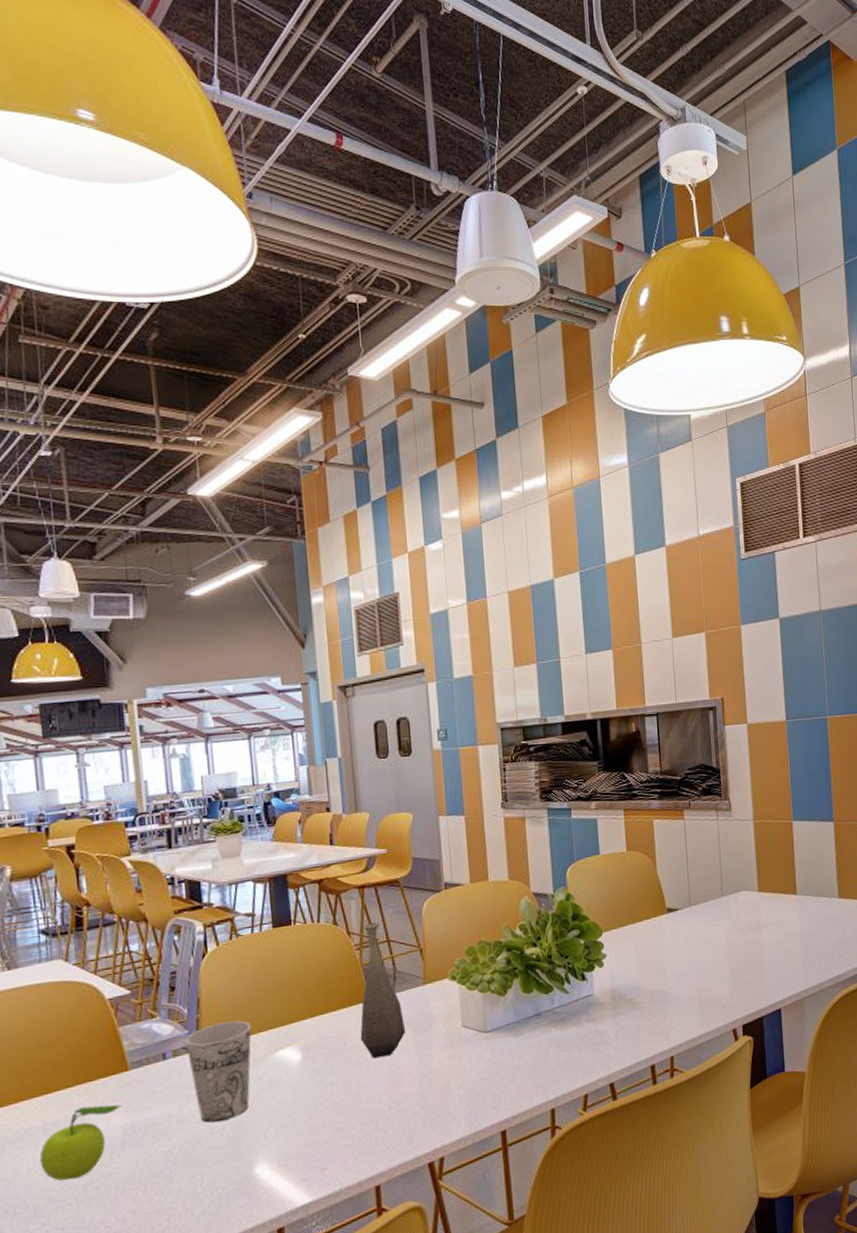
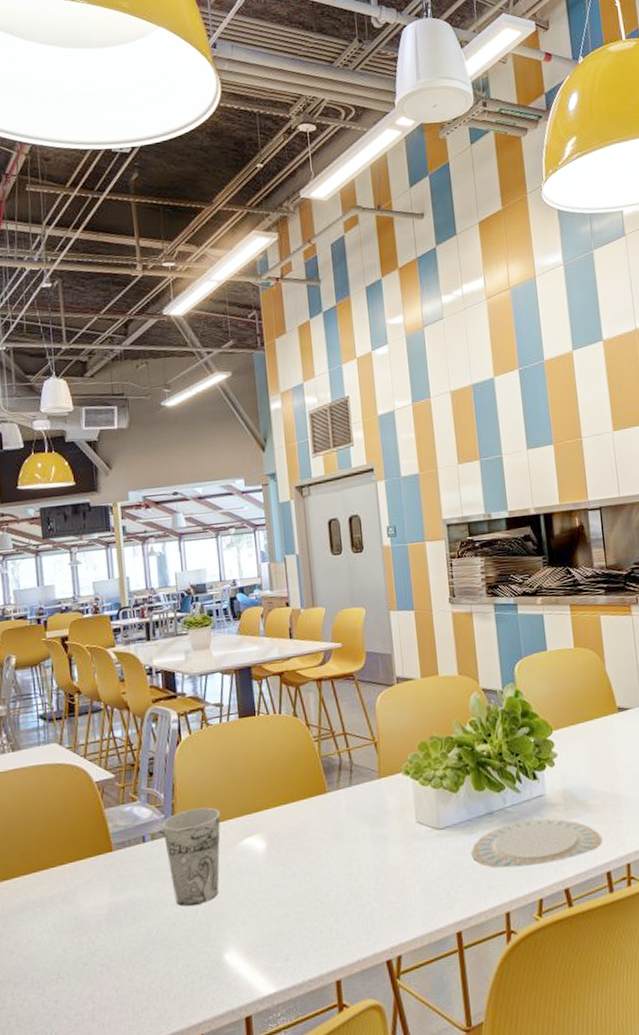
fruit: present [39,1104,123,1181] -> none [37,883,108,954]
bottle: present [360,922,406,1058] -> none [320,715,363,850]
plate: none [518,1017,648,1068] -> present [471,819,603,869]

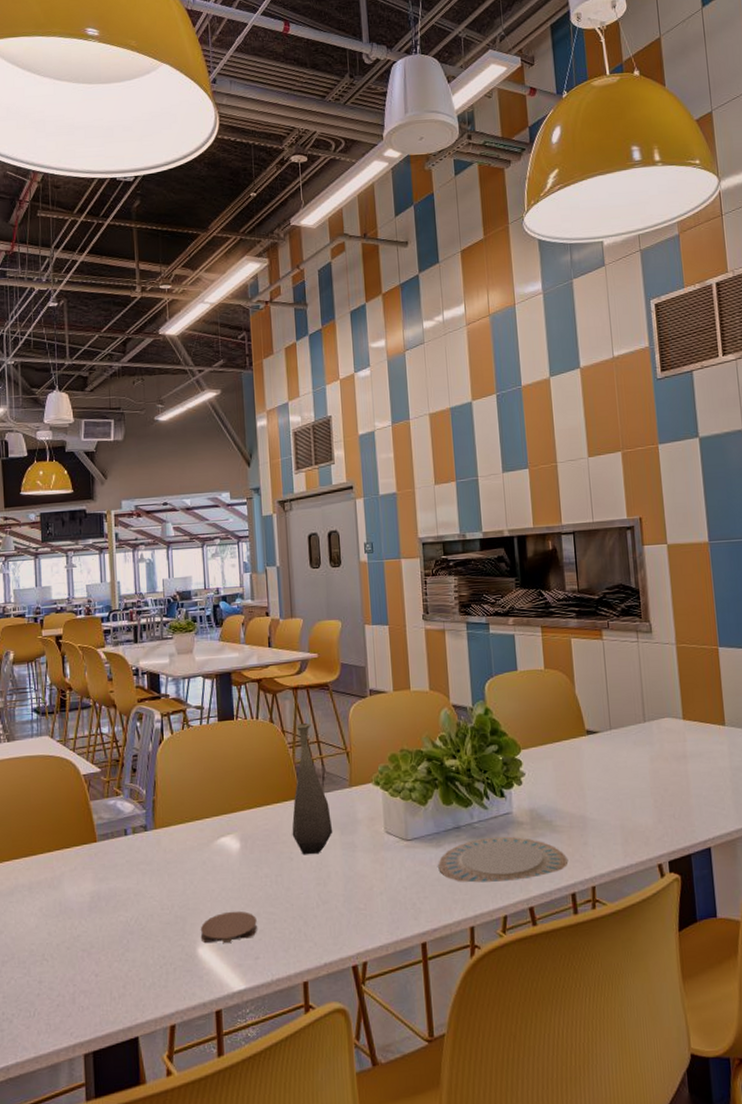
cup: present [162,807,221,907] -> none [143,805,198,900]
coaster: none [226,912,287,948] -> present [200,910,257,943]
bottle: none [320,715,363,850] -> present [292,722,333,854]

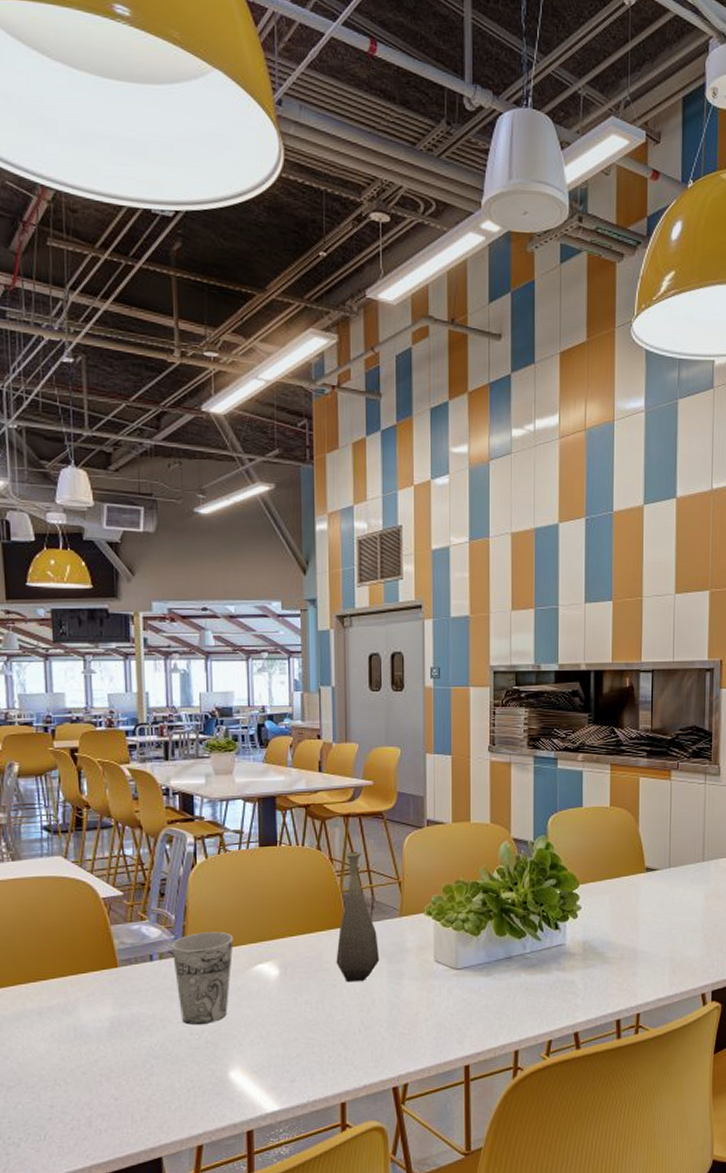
cup: none [143,805,198,900] -> present [171,931,234,1025]
coaster: present [200,910,257,943] -> none [232,1036,294,1067]
plate: present [438,836,568,883] -> none [487,966,616,1010]

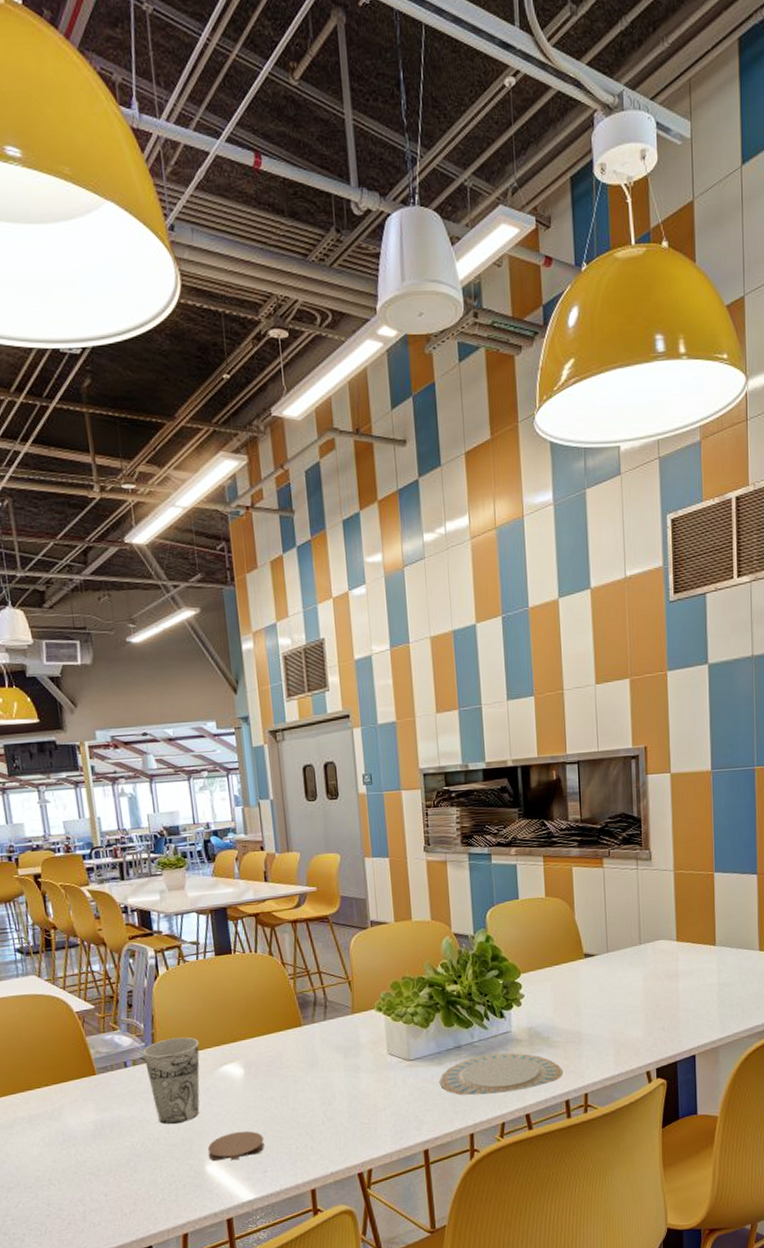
coaster: none [232,1036,294,1067] -> present [207,1130,264,1161]
bottle: present [336,851,380,981] -> none [295,954,337,1077]
plate: none [487,966,616,1010] -> present [439,1053,564,1096]

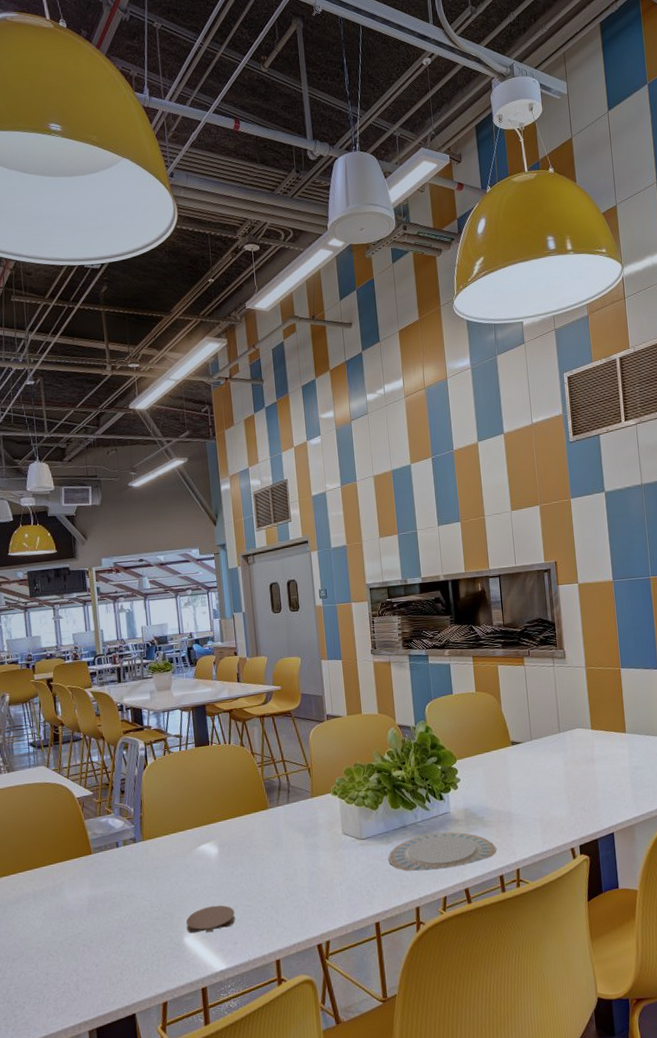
cup: present [143,1037,200,1125] -> none [132,819,181,899]

